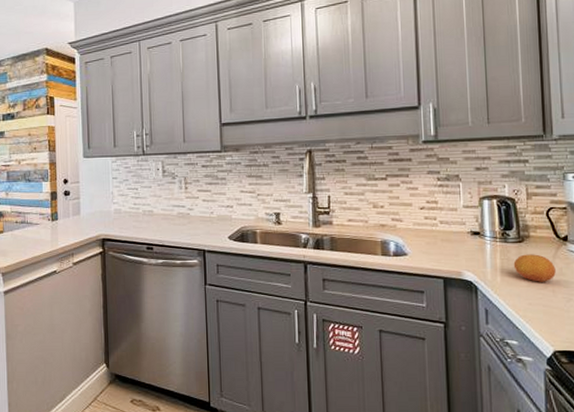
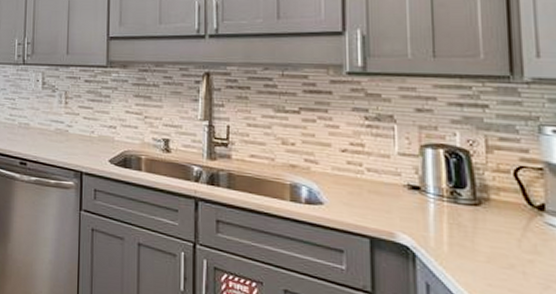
fruit: present [513,254,556,282] -> none [466,221,528,260]

